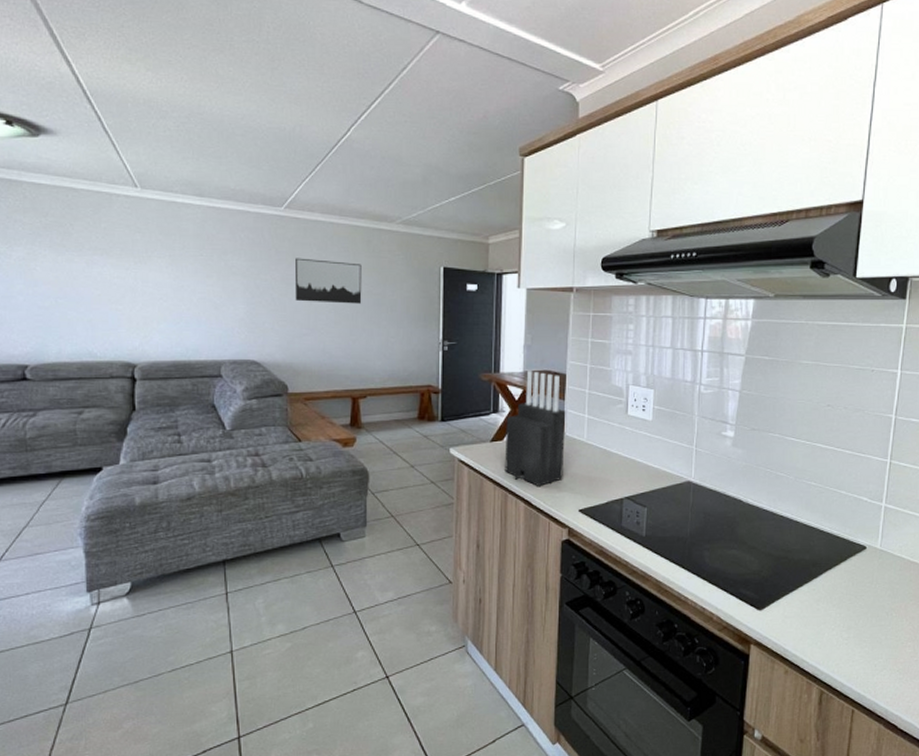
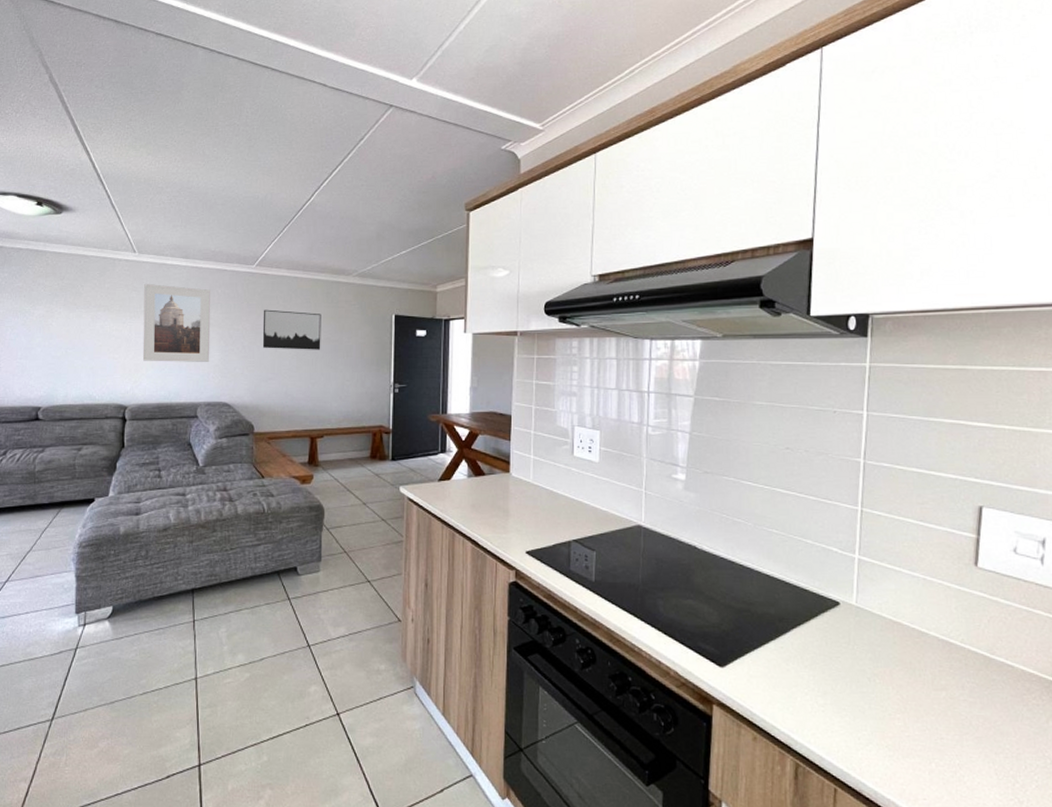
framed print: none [150,224,234,315] -> present [142,283,211,362]
knife block: present [505,371,566,486] -> none [452,412,512,526]

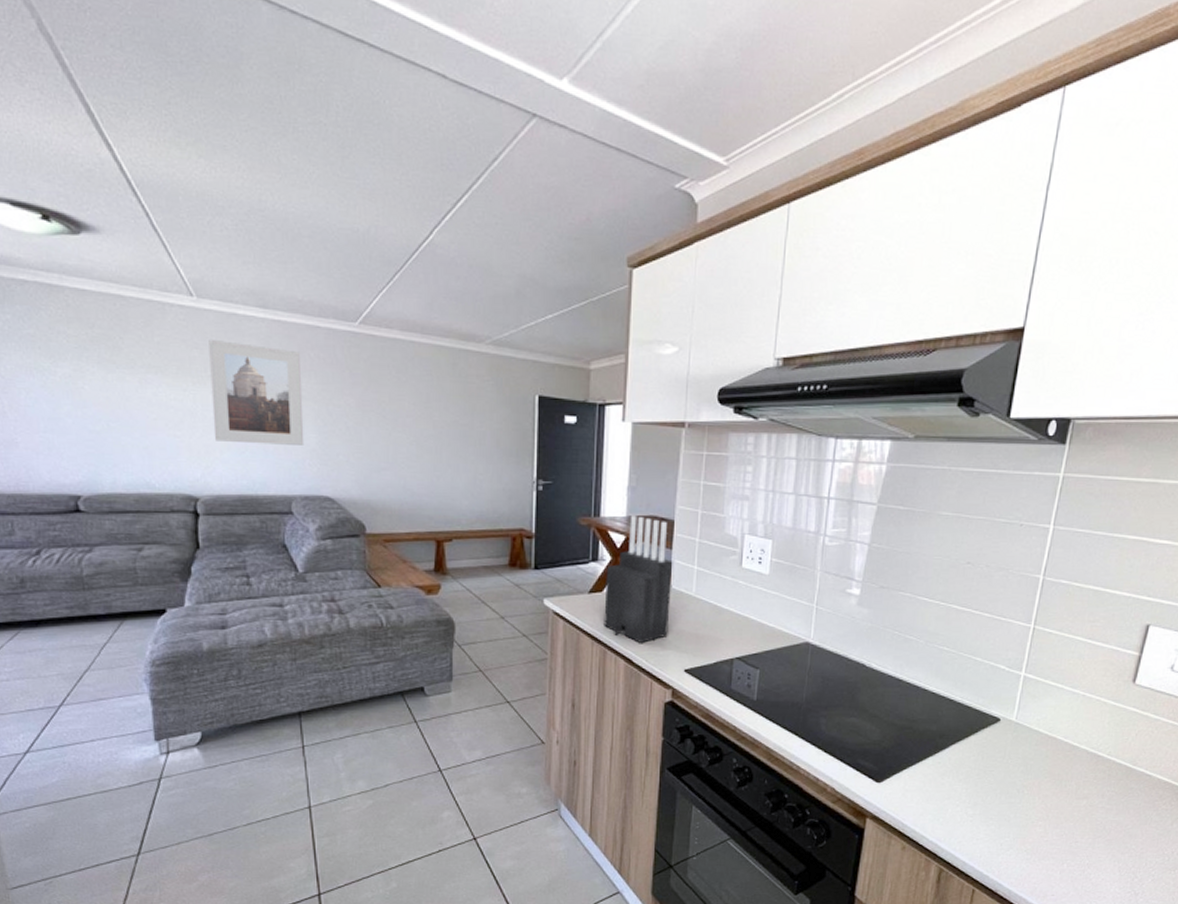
wall art: present [262,309,321,350] -> none [371,381,447,435]
knife block: none [452,412,512,526] -> present [604,515,673,643]

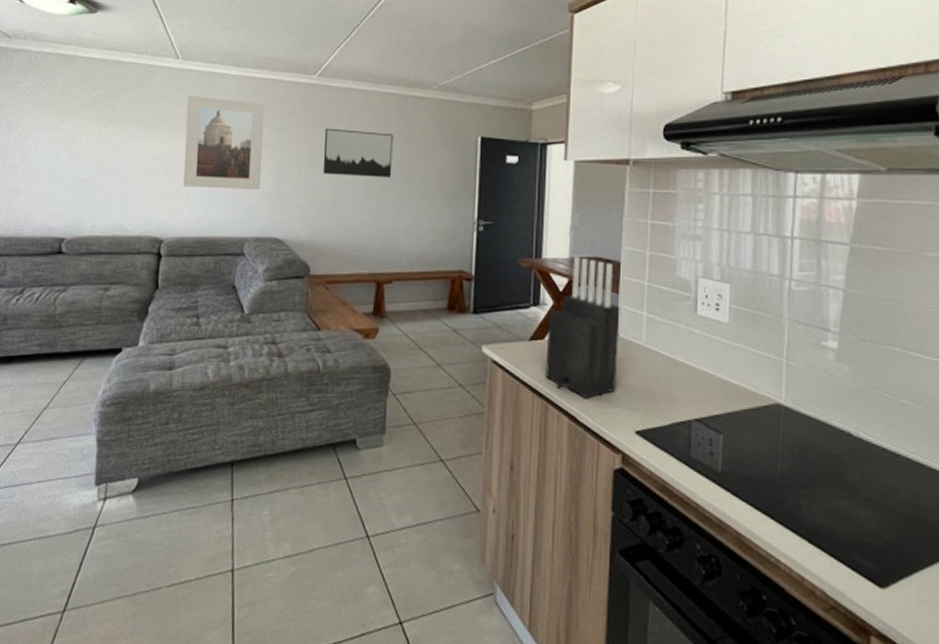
wall art: none [371,381,447,435] -> present [322,128,393,178]

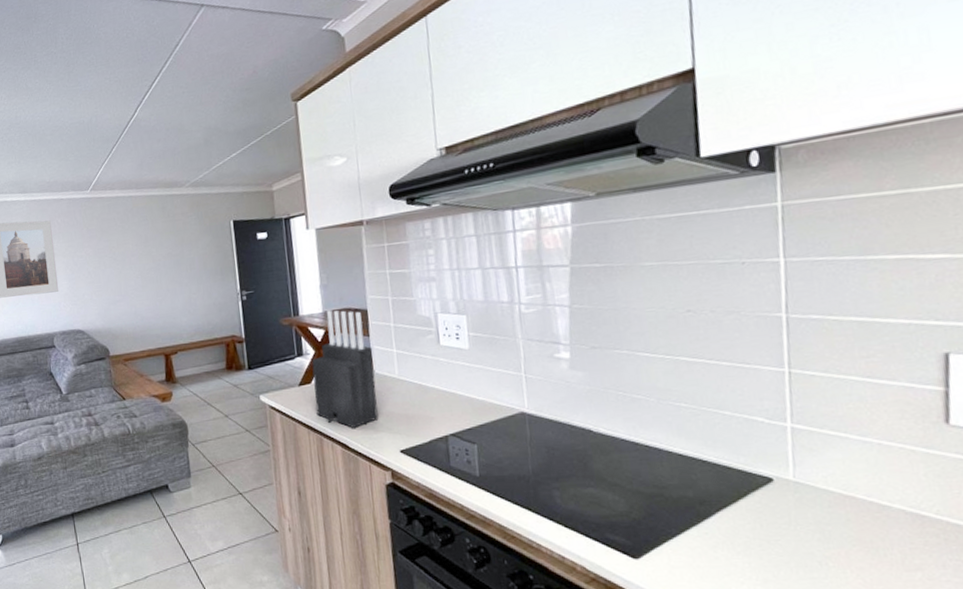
wall art: present [322,128,393,178] -> none [104,229,164,272]

